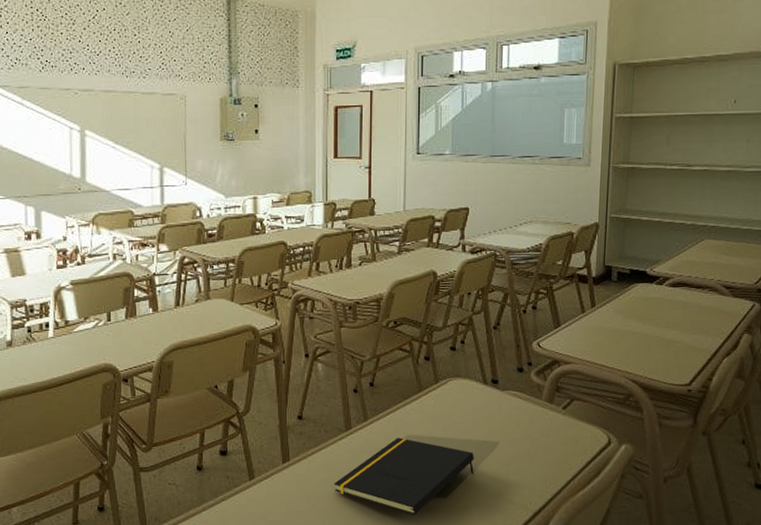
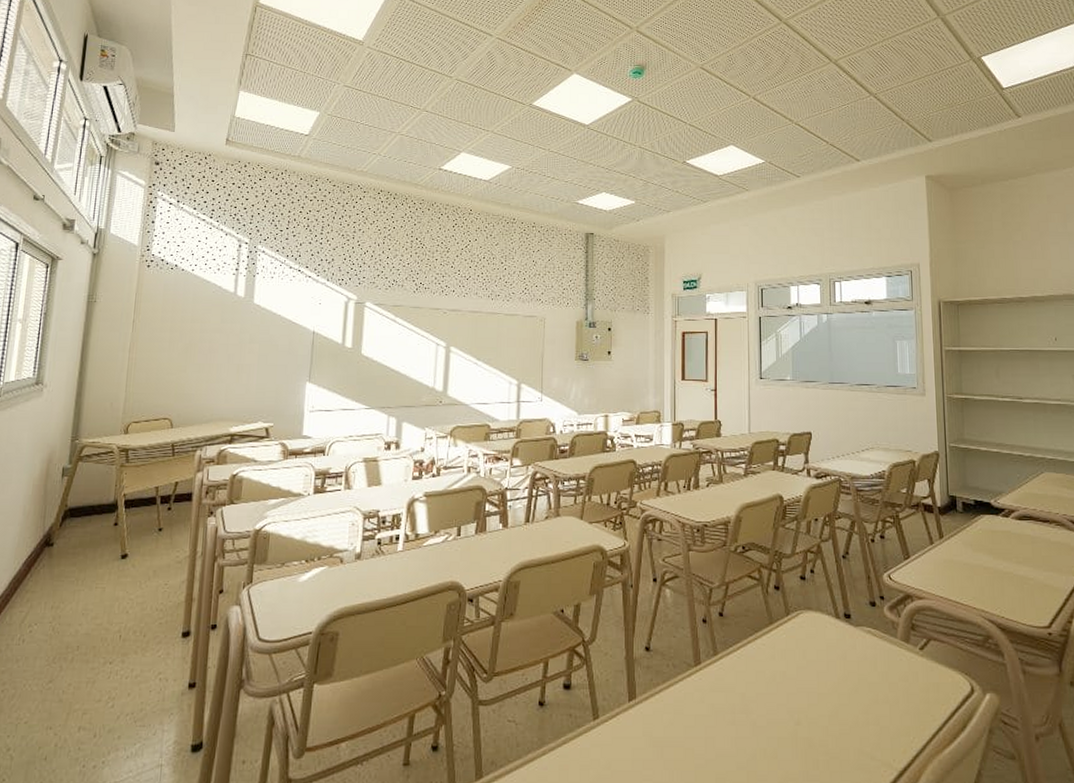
notepad: present [334,438,474,516] -> none [683,676,831,770]

